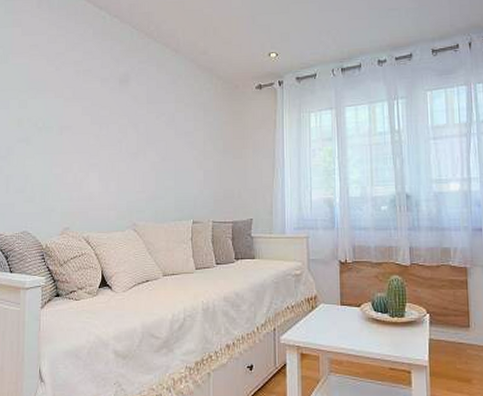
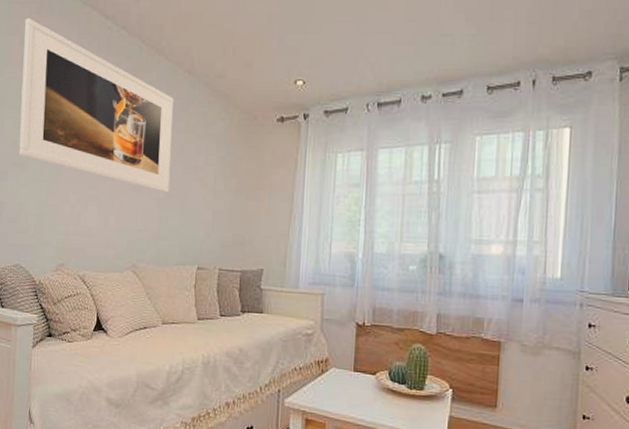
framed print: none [24,11,164,156] -> present [19,17,174,192]

